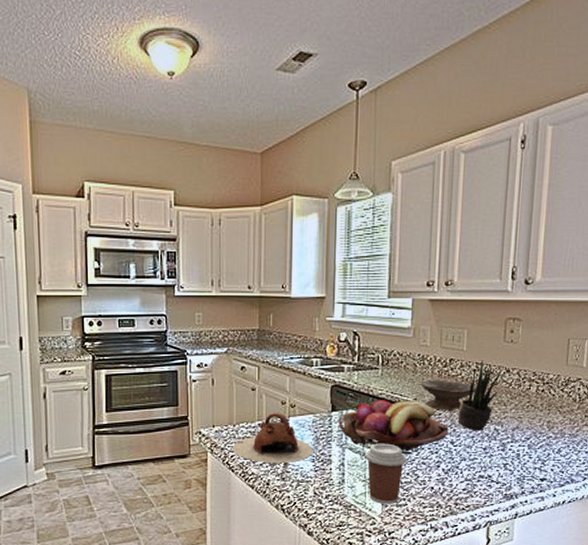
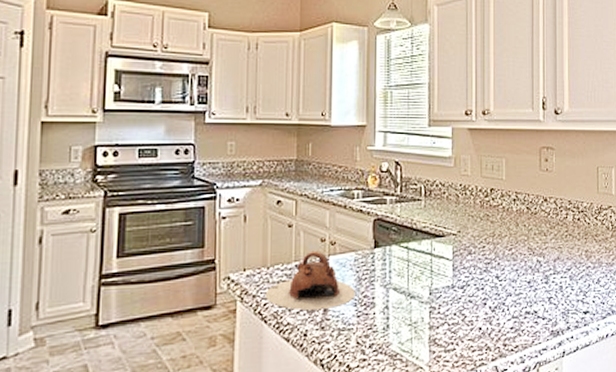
fruit basket: present [338,400,449,455] -> none [381,233,493,293]
coffee cup: present [365,443,406,504] -> none [410,281,452,351]
bowl: present [420,380,477,412] -> none [463,210,518,244]
potted plant: present [457,360,502,431] -> none [501,189,540,264]

